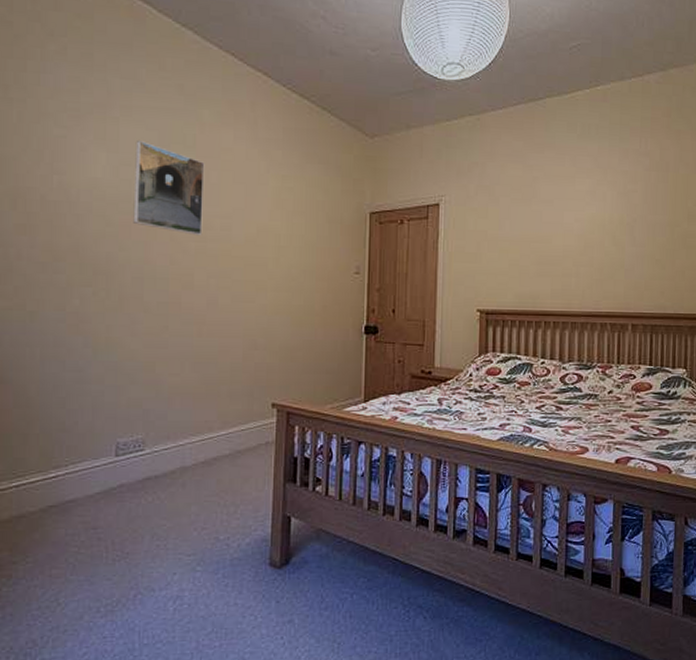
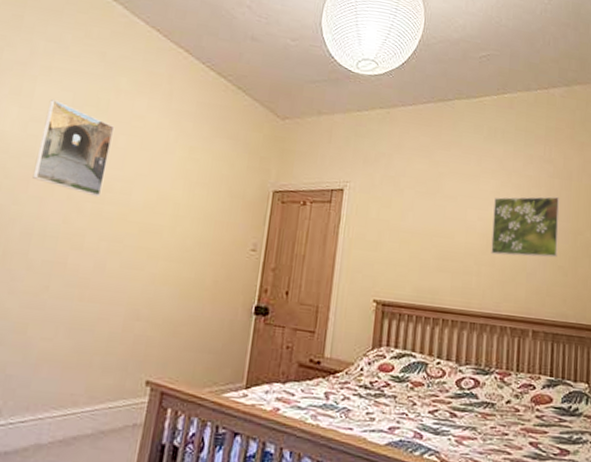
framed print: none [589,189,657,254] -> present [491,196,560,258]

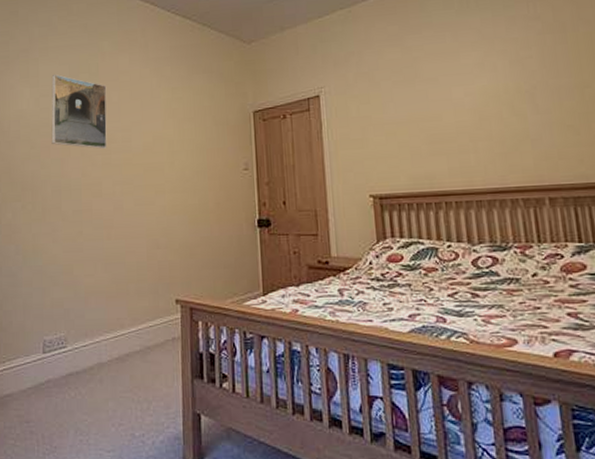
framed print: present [491,196,560,258] -> none [479,52,564,127]

